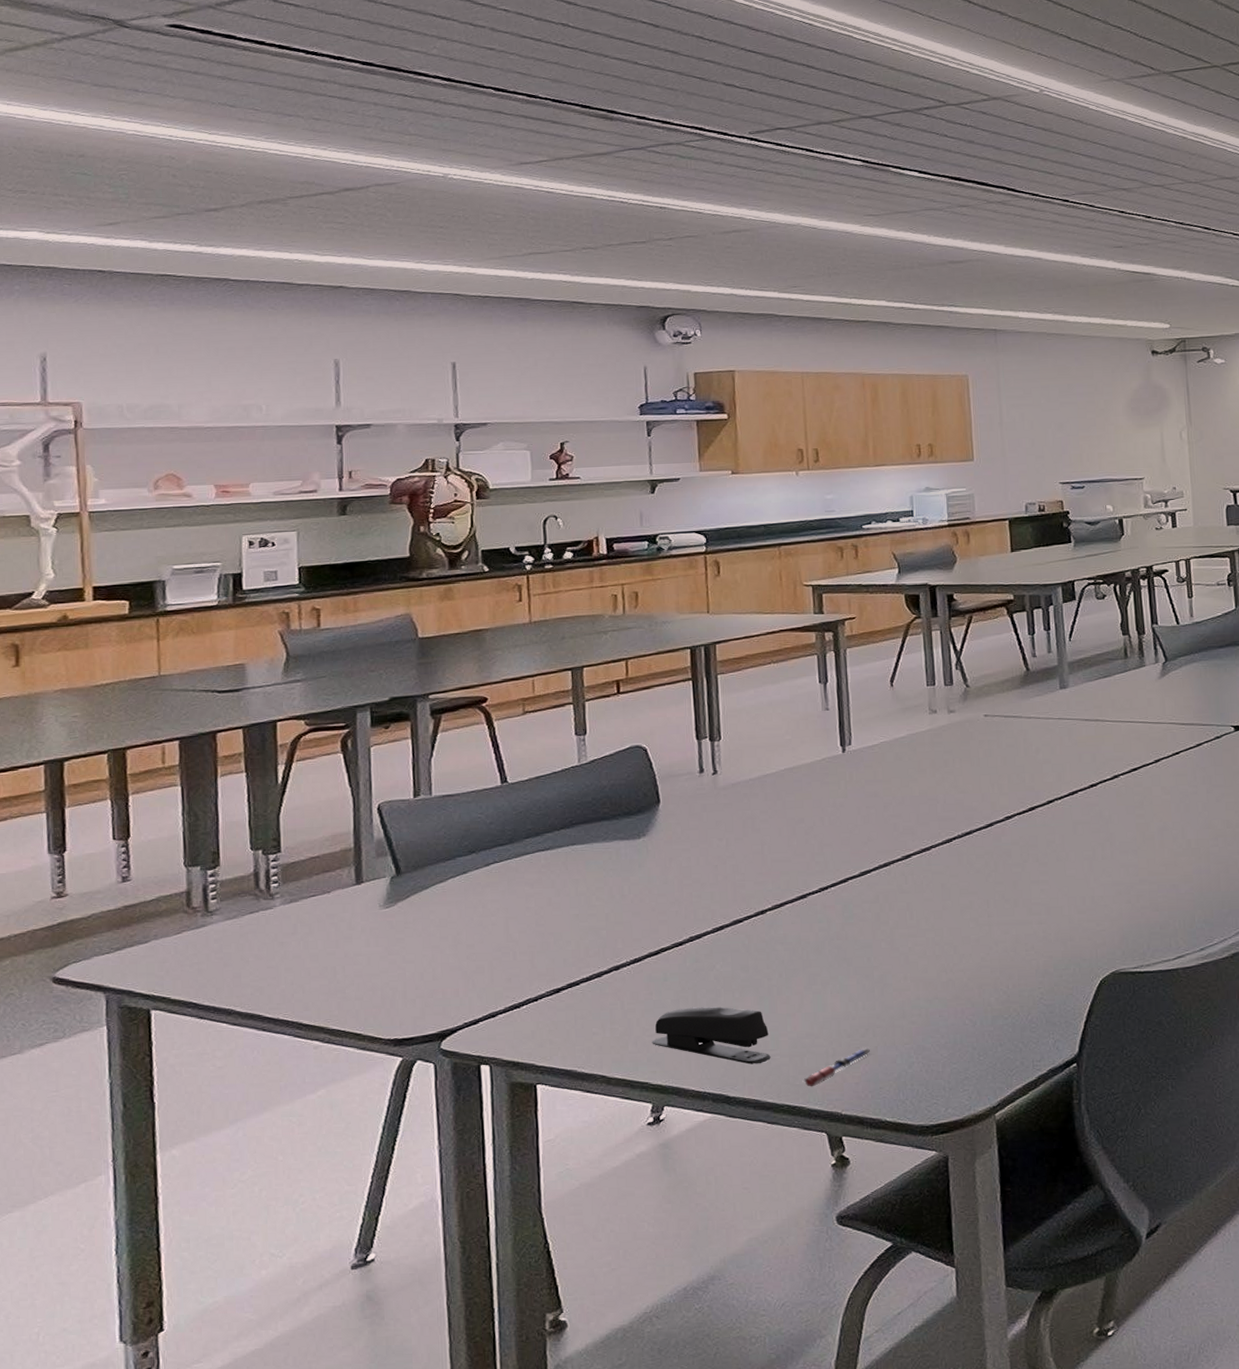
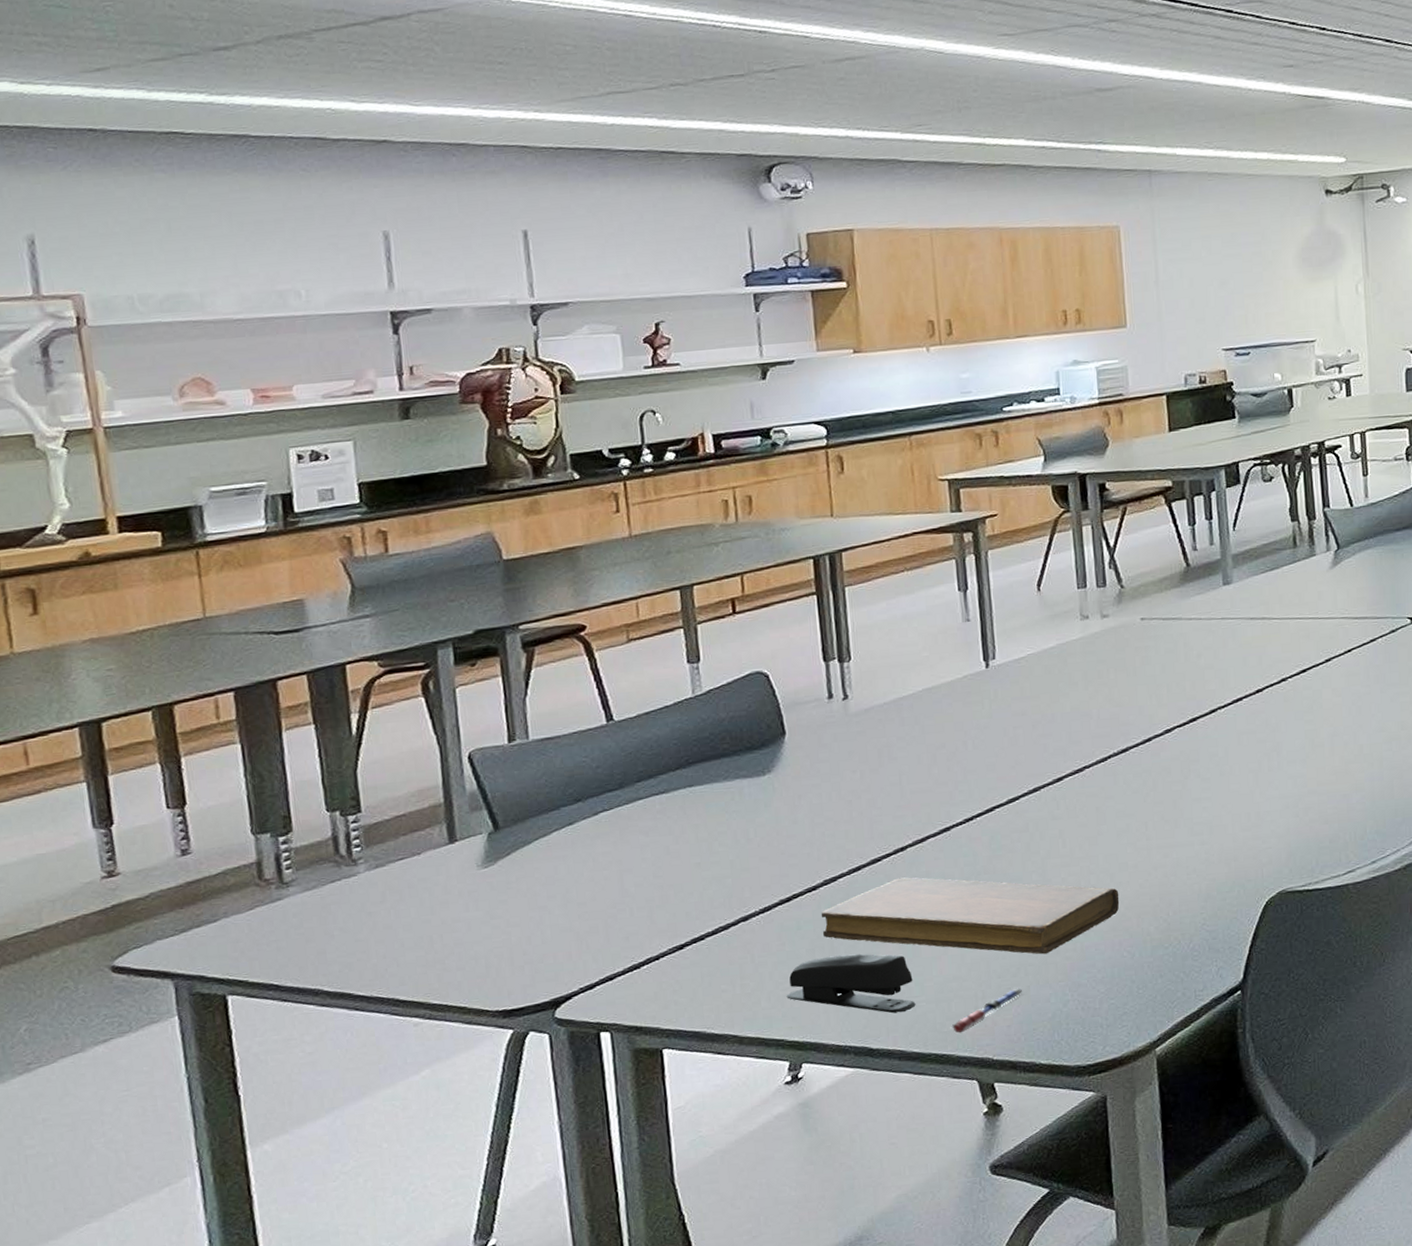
notebook: none [686,938,962,1018] -> present [821,877,1120,955]

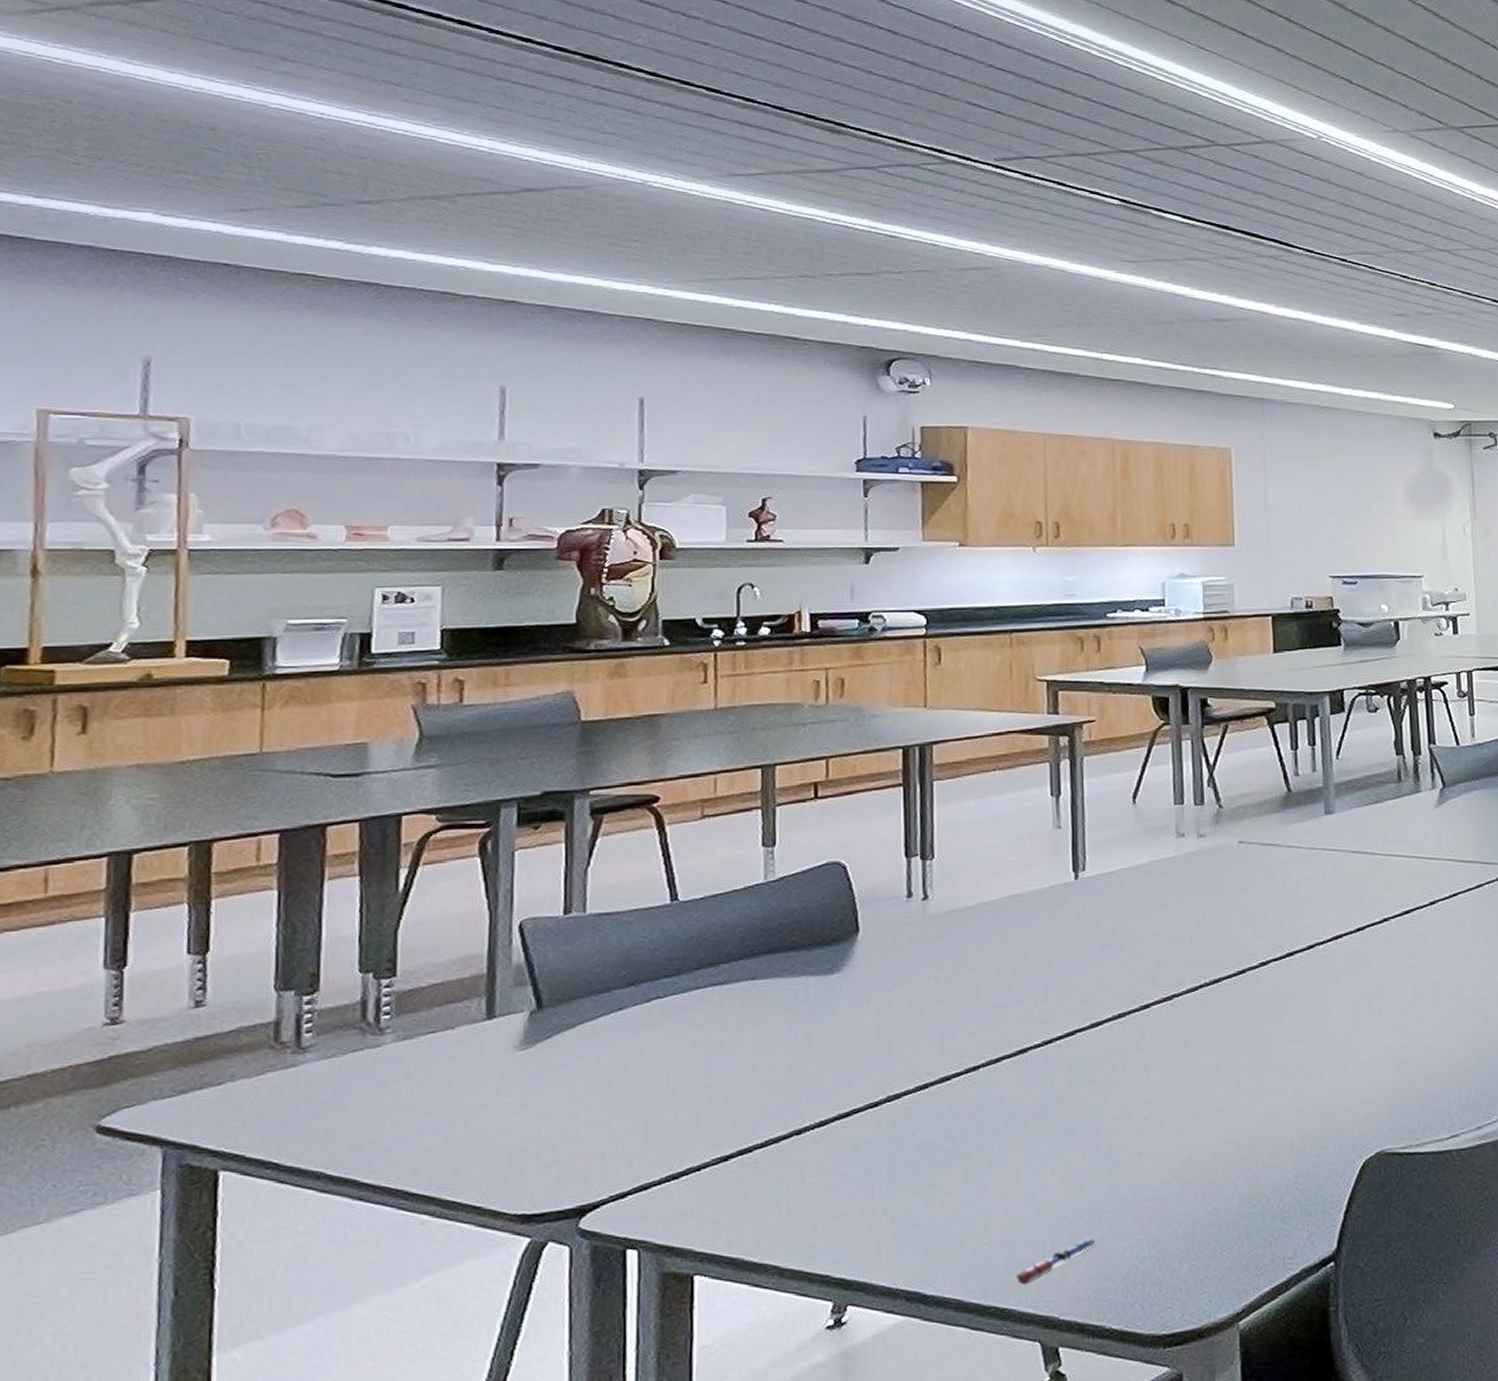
stapler: present [786,954,916,1014] -> none [836,1183,978,1256]
notebook: present [821,877,1120,955] -> none [881,1101,1205,1202]

